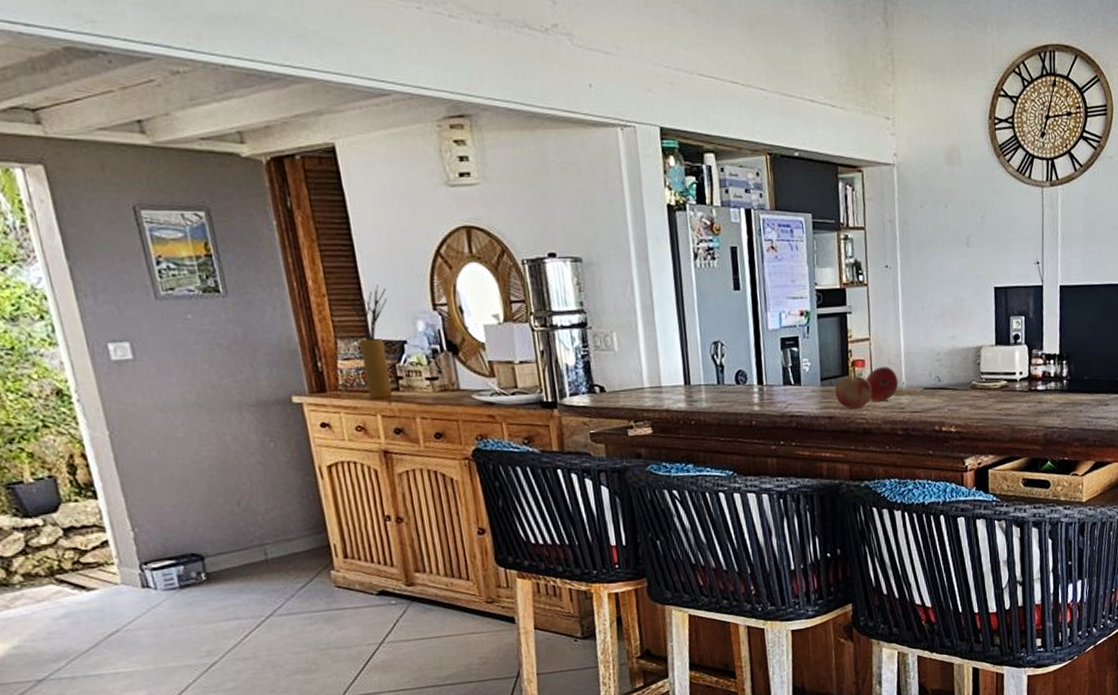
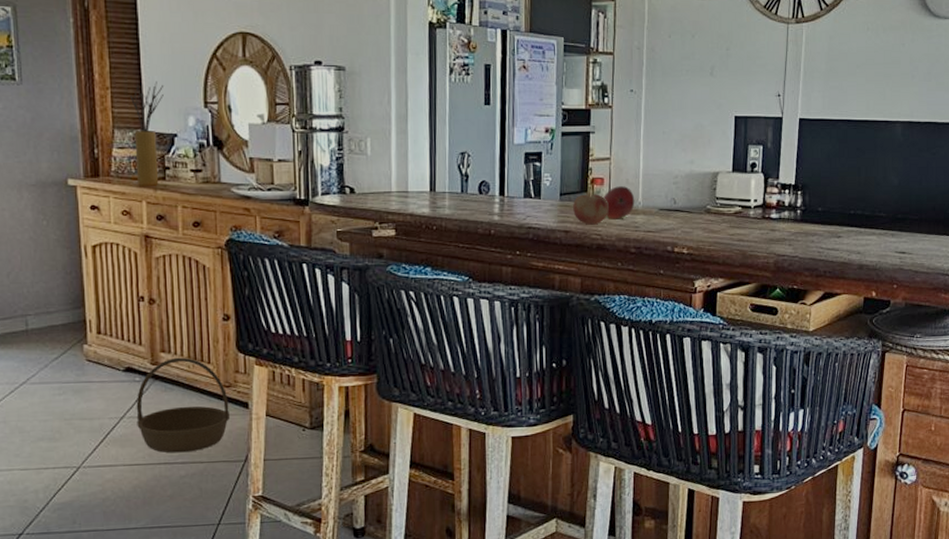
basket: none [394,576,497,676] -> present [136,357,231,453]

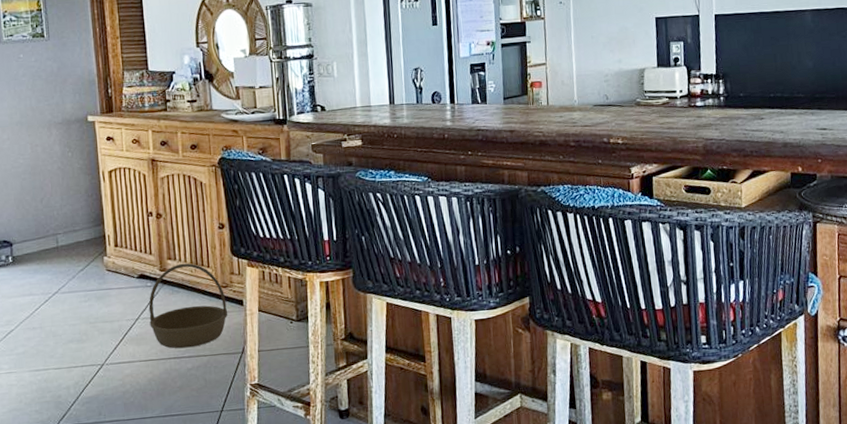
vase: present [129,81,164,187] -> none [135,28,164,119]
fruit: present [573,194,609,225] -> none [516,96,548,124]
fruit: present [603,186,635,220] -> none [542,87,571,118]

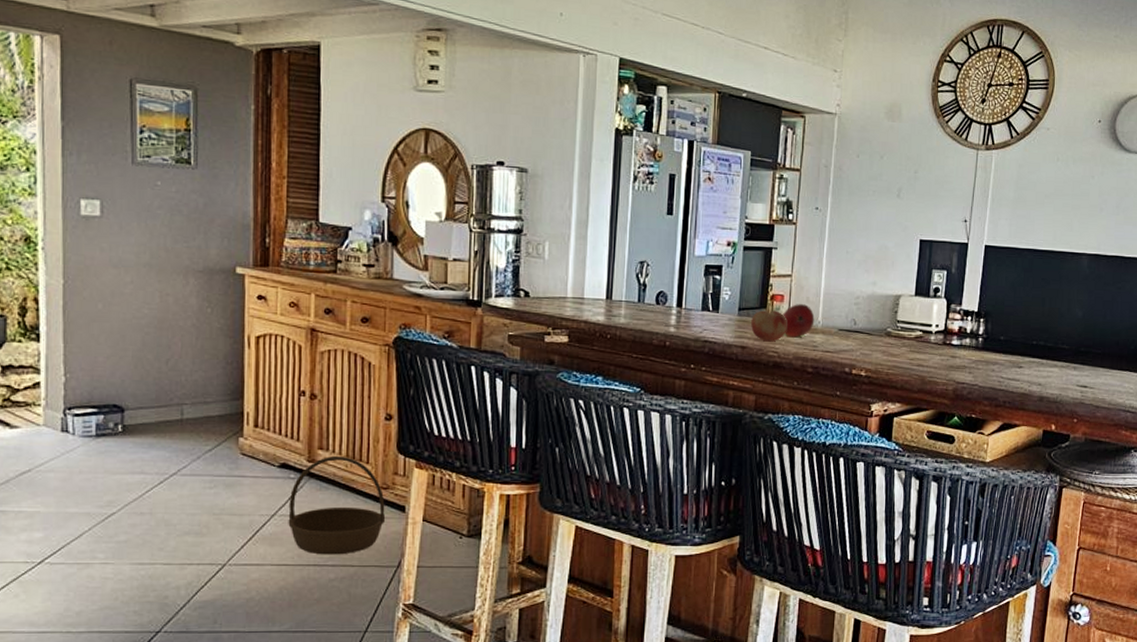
fruit: none [516,96,548,124] -> present [751,310,787,342]
fruit: none [542,87,571,118] -> present [783,304,815,338]

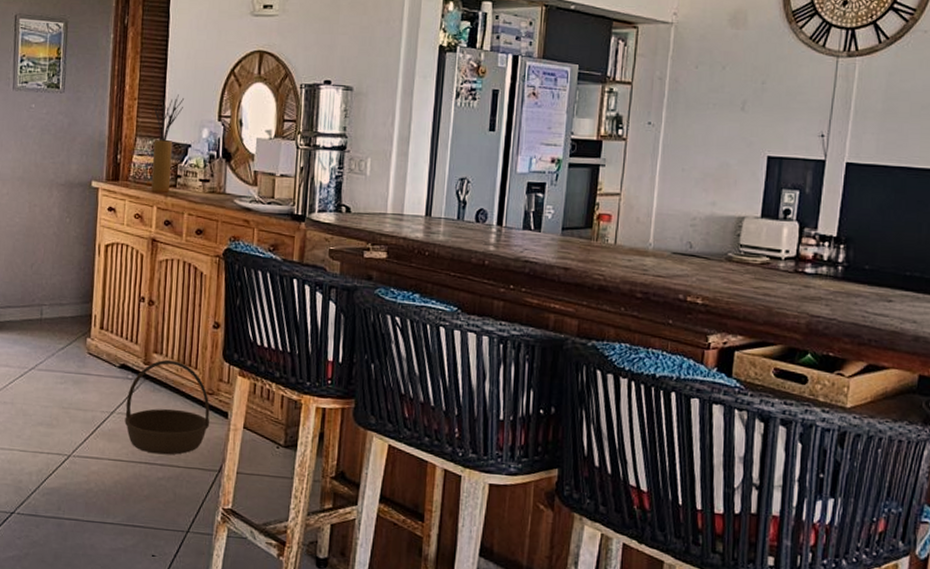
vase: none [306,173,342,280] -> present [151,94,185,194]
fruit: present [751,310,787,342] -> none [575,230,615,264]
fruit: present [783,304,815,338] -> none [610,224,645,260]

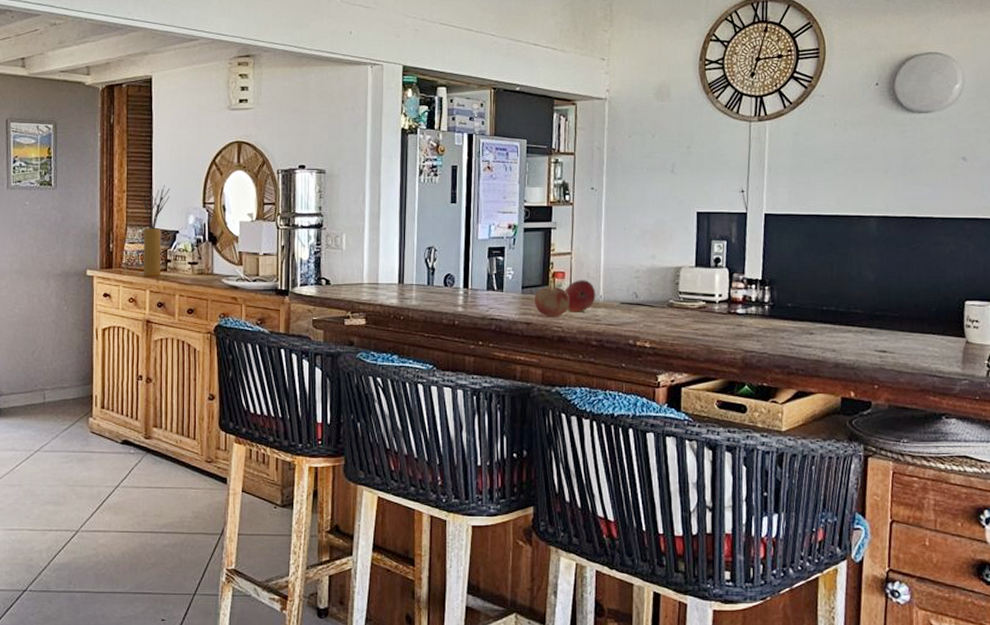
basket: present [124,359,210,455] -> none [129,432,210,523]
fruit: none [575,230,615,264] -> present [535,287,570,317]
fruit: none [610,224,645,260] -> present [565,280,596,312]

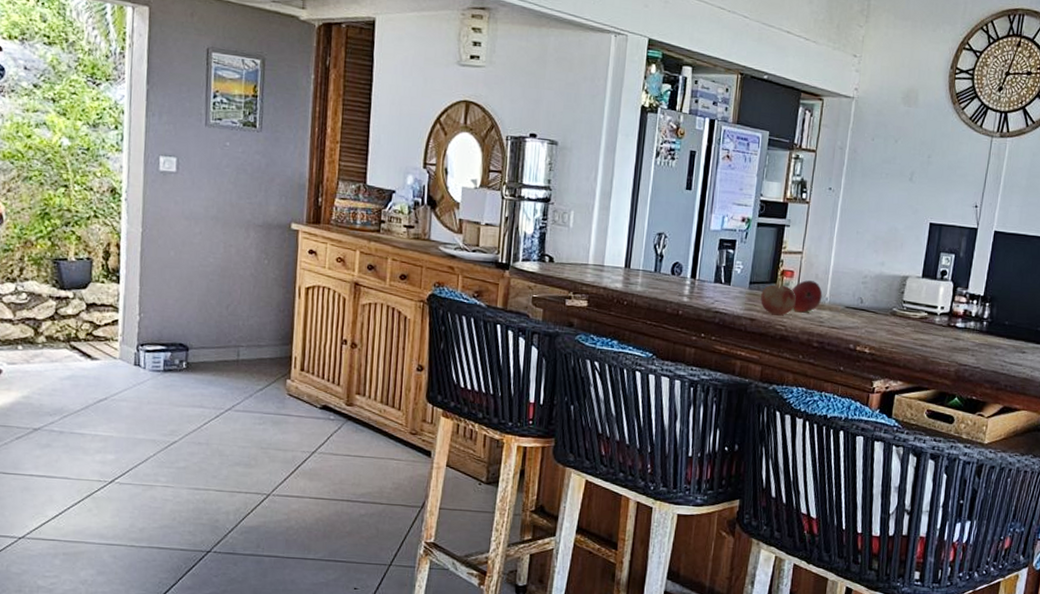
vase: present [141,185,171,278] -> none [354,139,389,239]

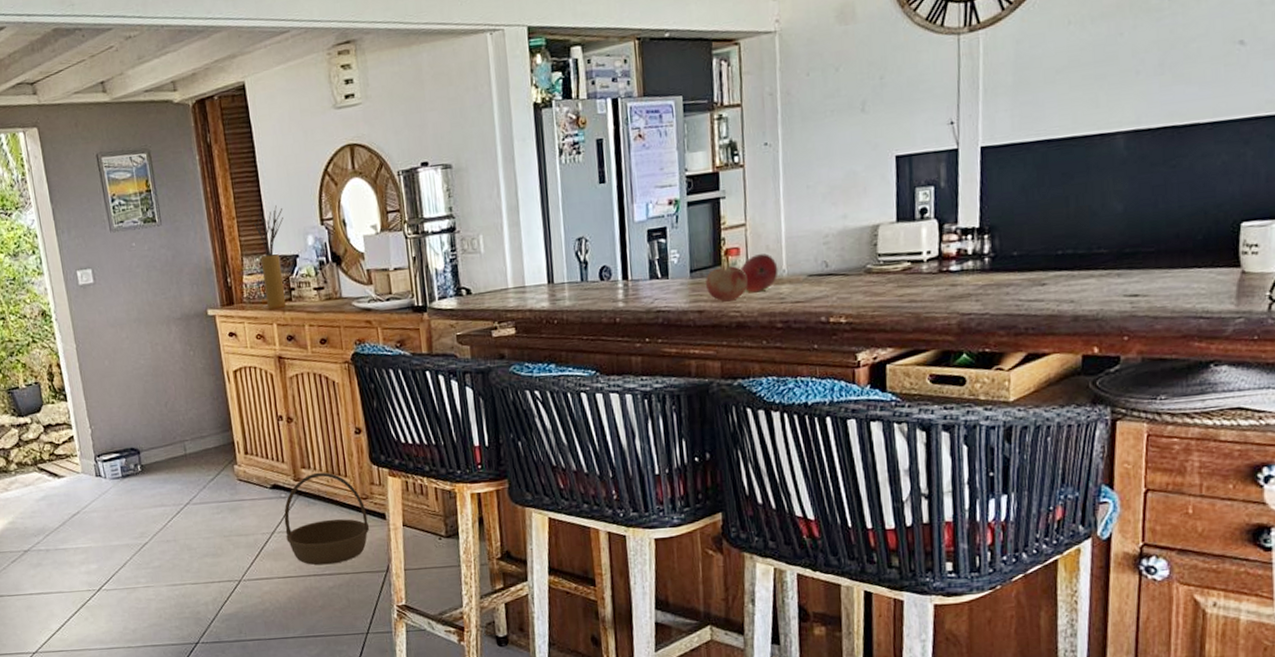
basket: none [326,400,413,493] -> present [284,472,370,565]
vase: none [354,139,389,239] -> present [253,205,287,311]

